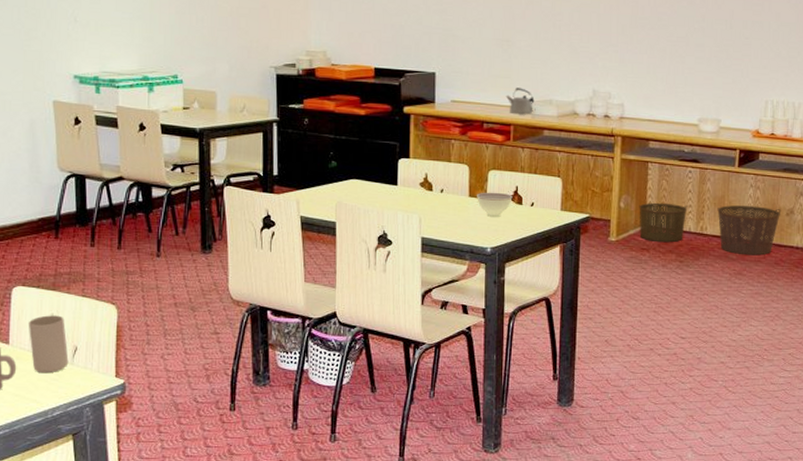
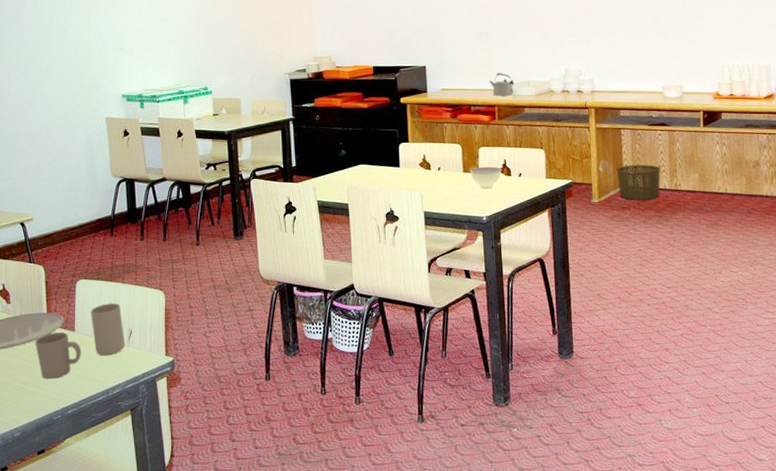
basket: present [717,205,781,256] -> none [688,161,748,207]

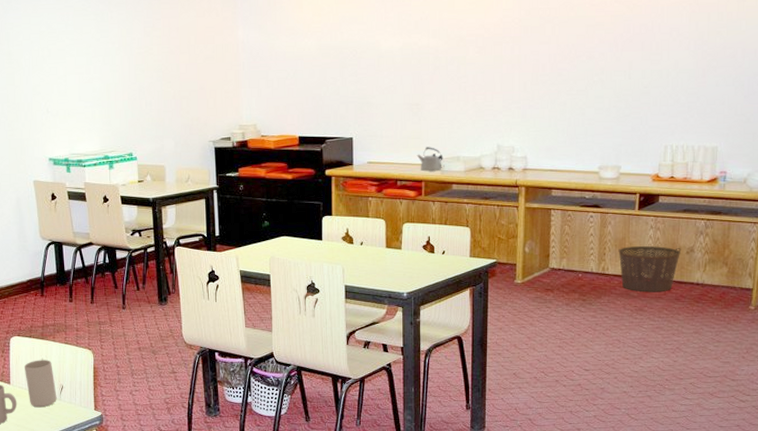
bowl: present [470,166,502,190] -> none [393,243,425,266]
basket: present [616,164,661,201] -> none [543,246,590,283]
basket: none [688,161,748,207] -> present [618,246,682,293]

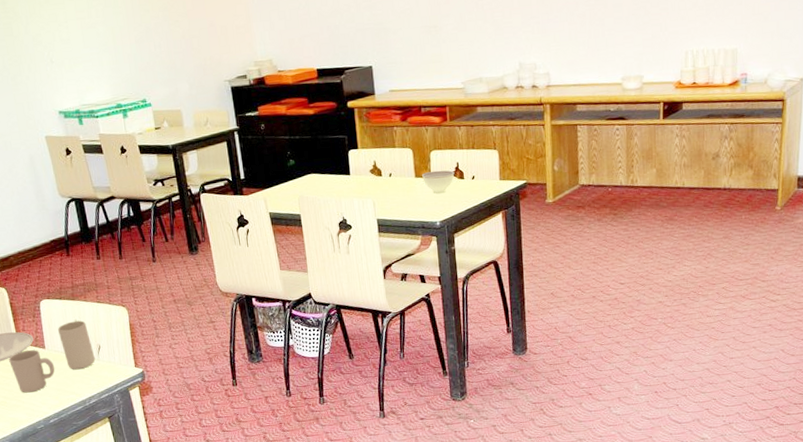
bowl: none [393,243,425,266] -> present [422,170,455,194]
kettle: present [416,147,444,173] -> none [438,70,468,97]
basket: present [618,246,682,293] -> none [646,154,707,202]

